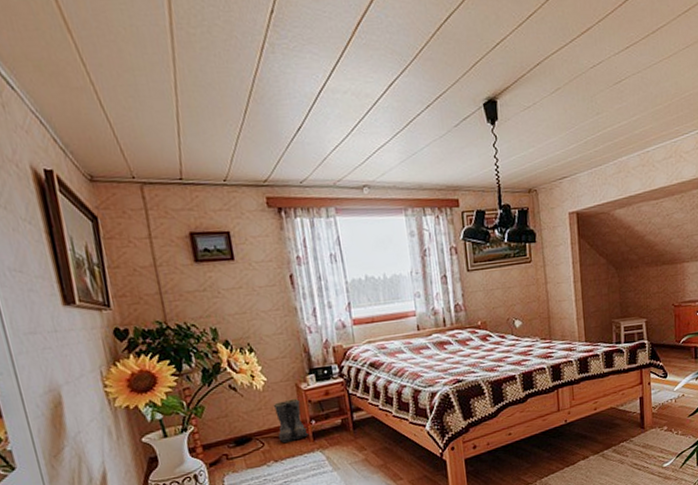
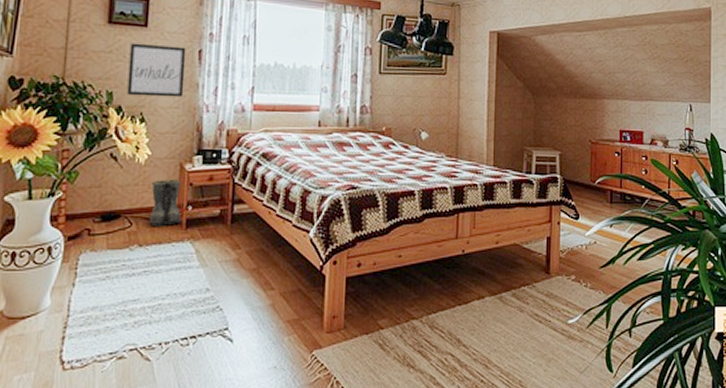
wall art: none [221,274,285,329] -> present [127,43,186,98]

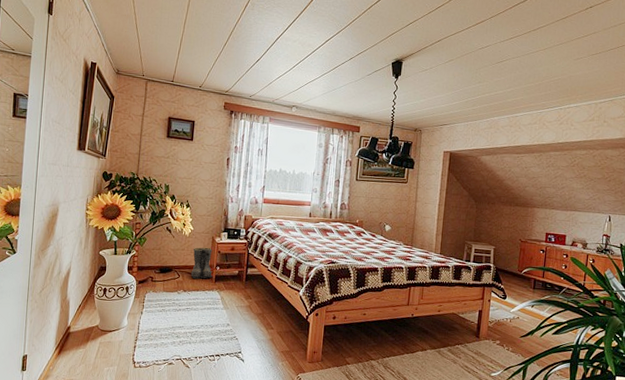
wall art: present [127,43,186,98] -> none [178,151,219,191]

